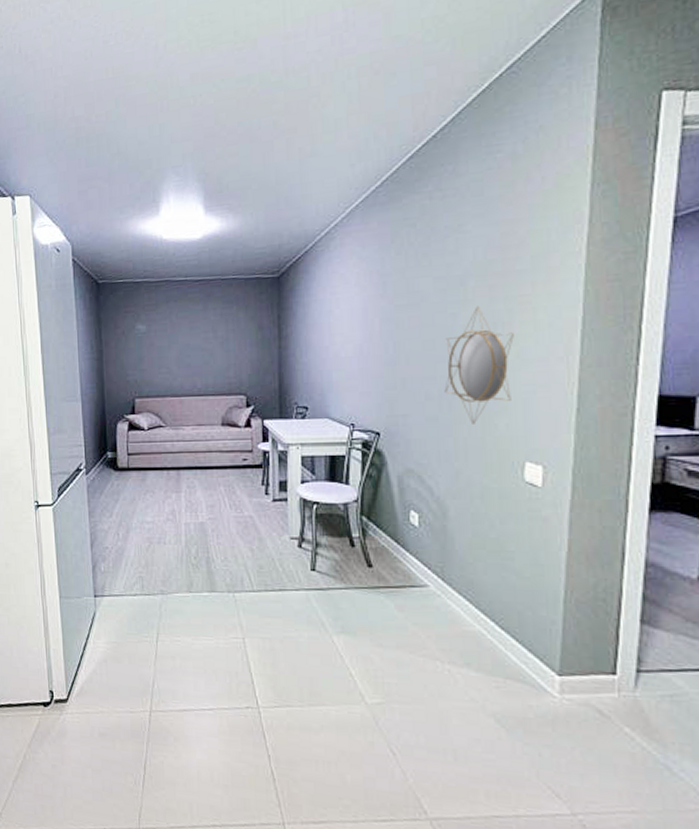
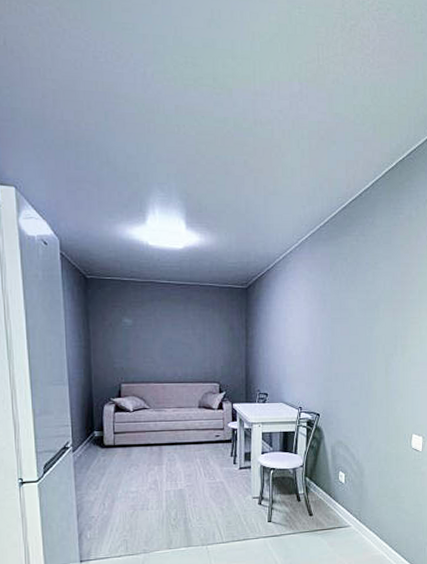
home mirror: present [444,306,514,424] -> none [363,323,407,408]

